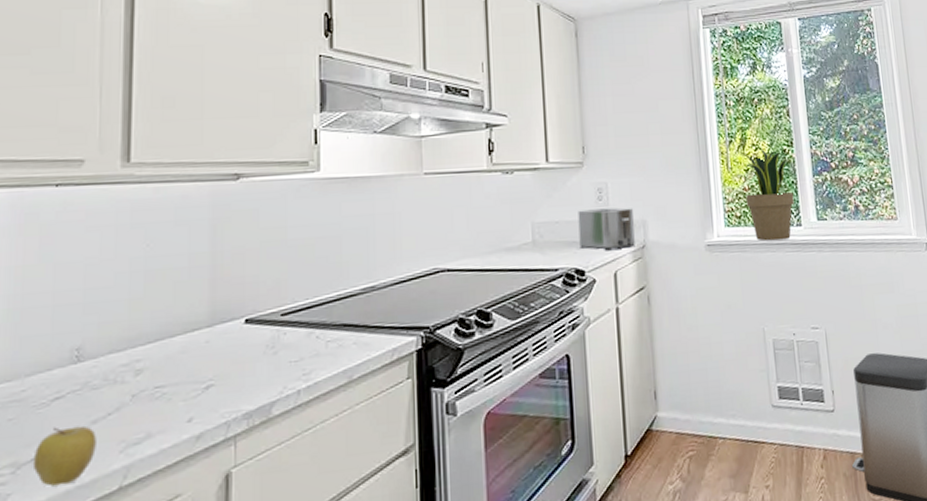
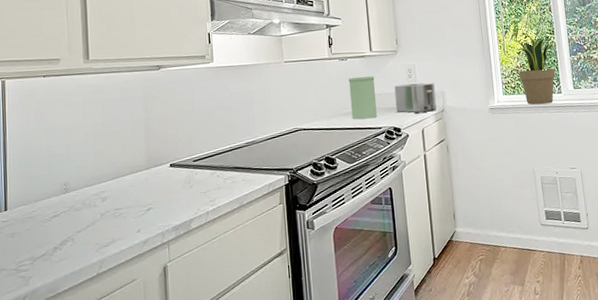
apple: present [32,425,96,487] -> none [43,234,81,273]
canister: none [514,197,553,258] -> present [348,76,377,120]

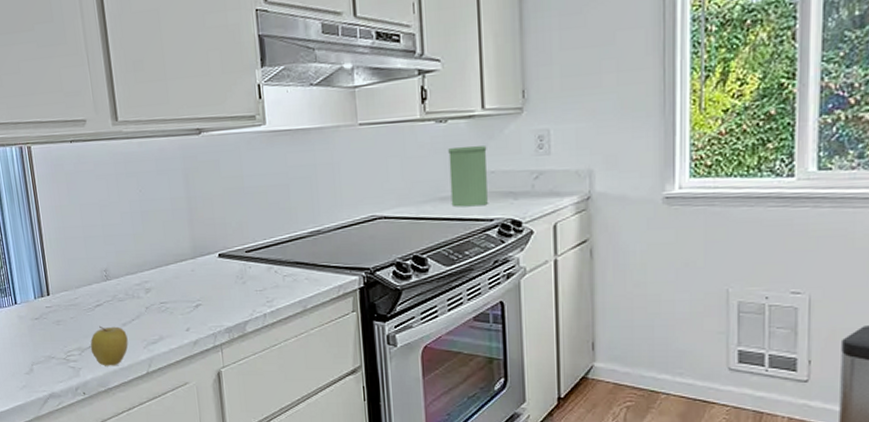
apple: none [43,234,81,273] -> present [90,325,128,366]
toaster: present [394,82,437,114] -> none [515,156,580,202]
potted plant: present [513,35,556,105] -> none [718,82,788,194]

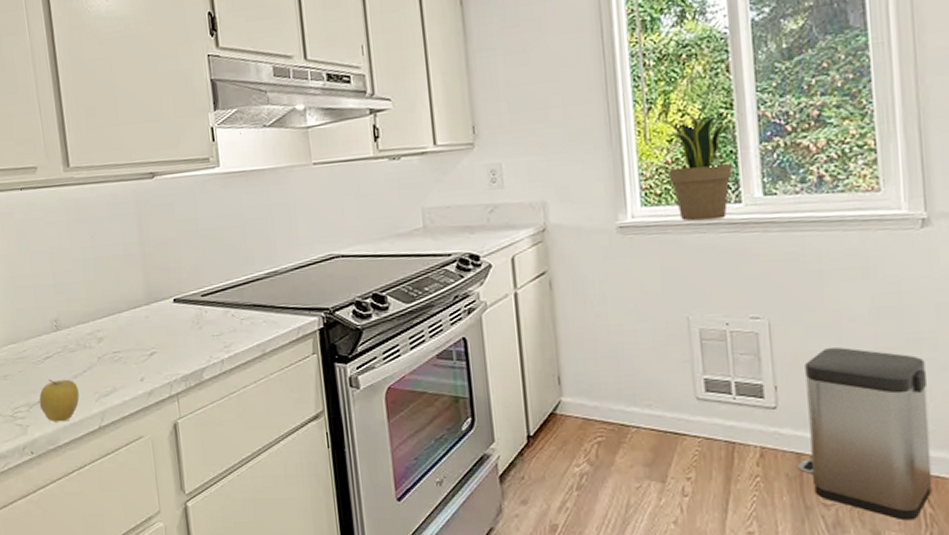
canister: present [448,146,488,208] -> none [403,181,445,244]
potted plant: none [718,82,788,194] -> present [660,112,733,222]

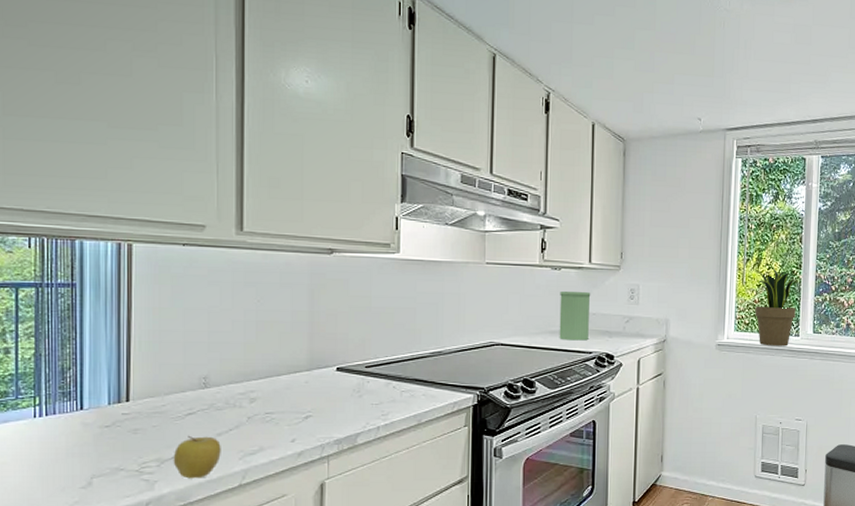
canister: none [403,181,445,244] -> present [559,292,591,341]

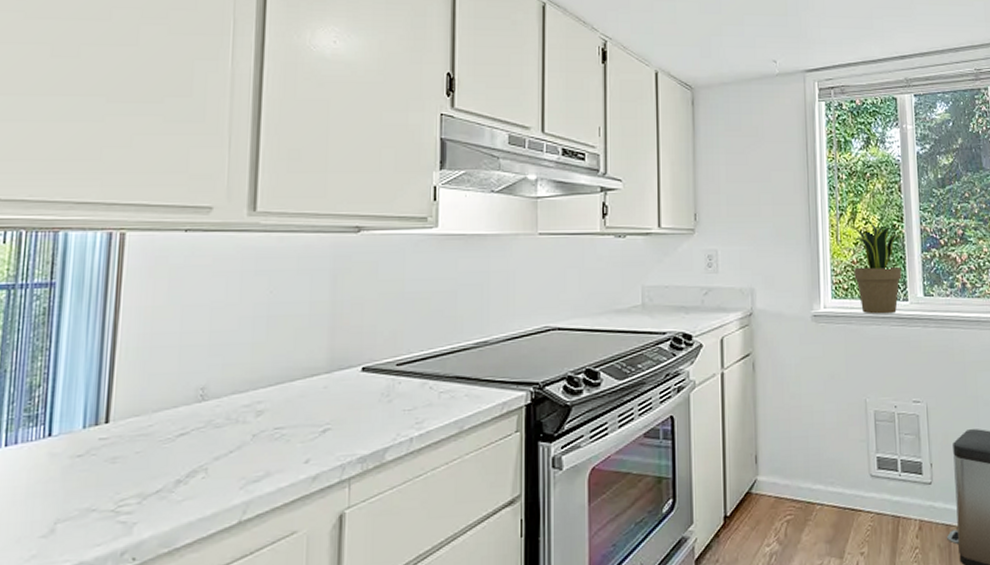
apple: present [173,435,221,479] -> none [157,461,218,518]
canister: present [559,292,591,341] -> none [626,262,662,320]

